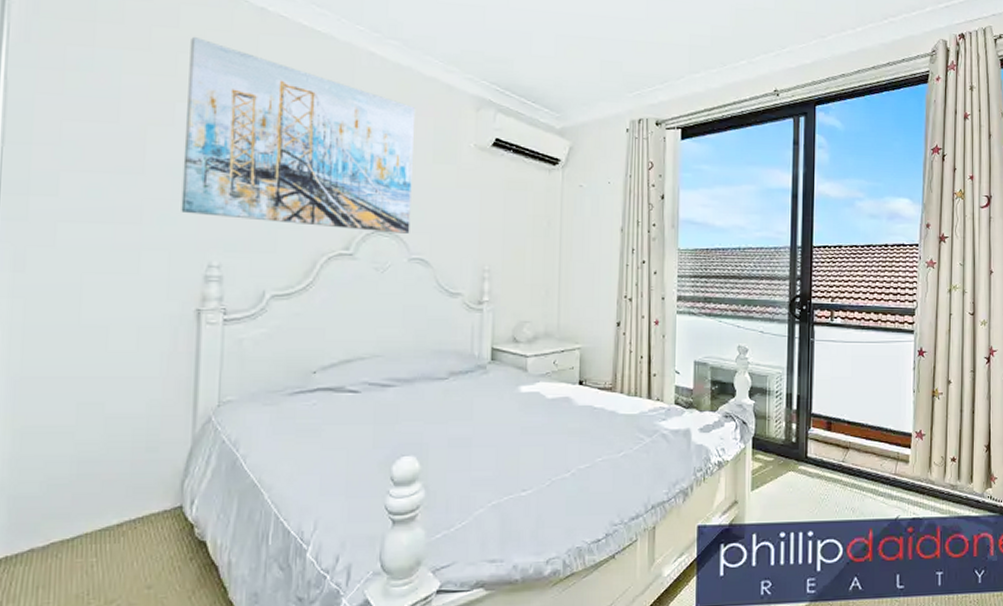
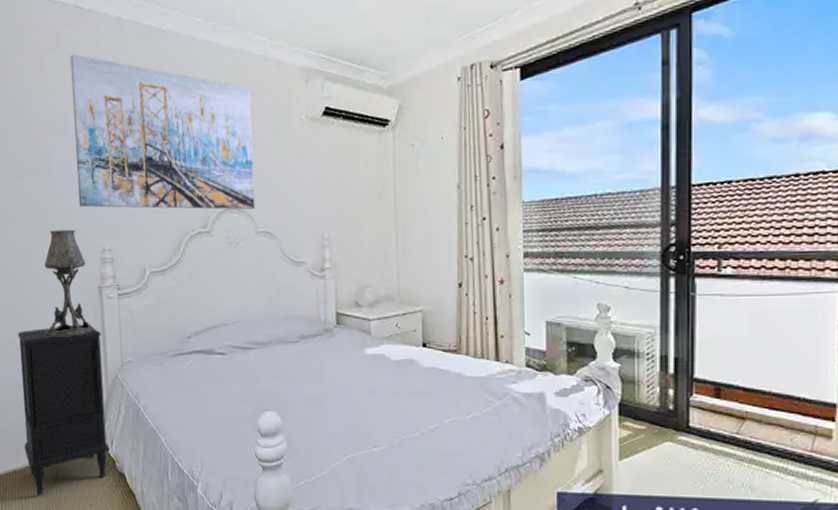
nightstand: none [52,354,194,582] -> present [18,324,110,496]
table lamp: none [107,237,183,370] -> present [44,229,93,337]

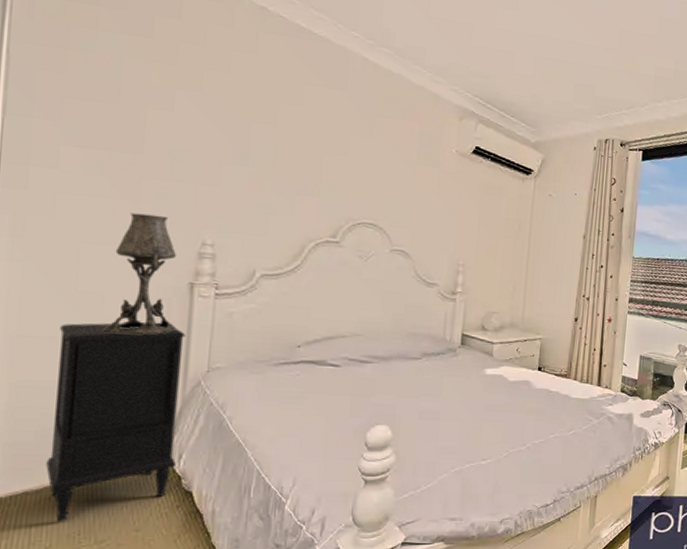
wall art: present [70,53,255,210] -> none [178,28,404,227]

